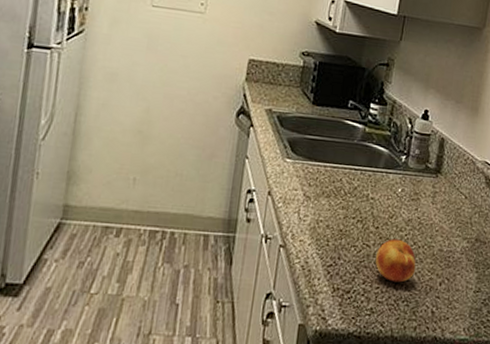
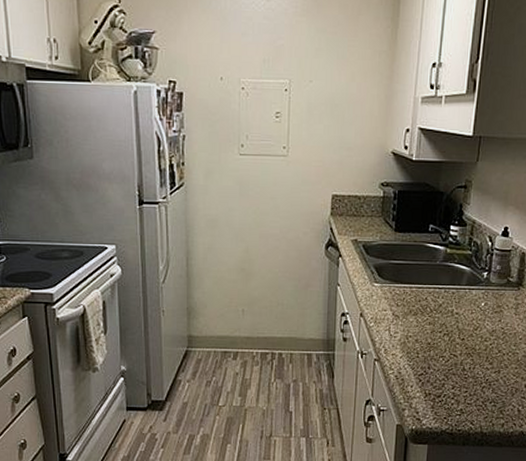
fruit: present [375,239,416,283] -> none [462,348,502,386]

